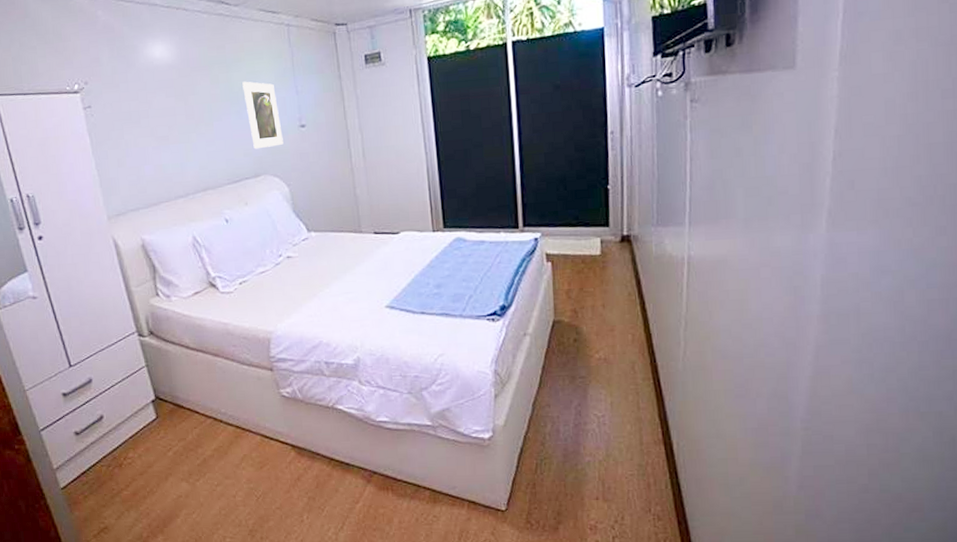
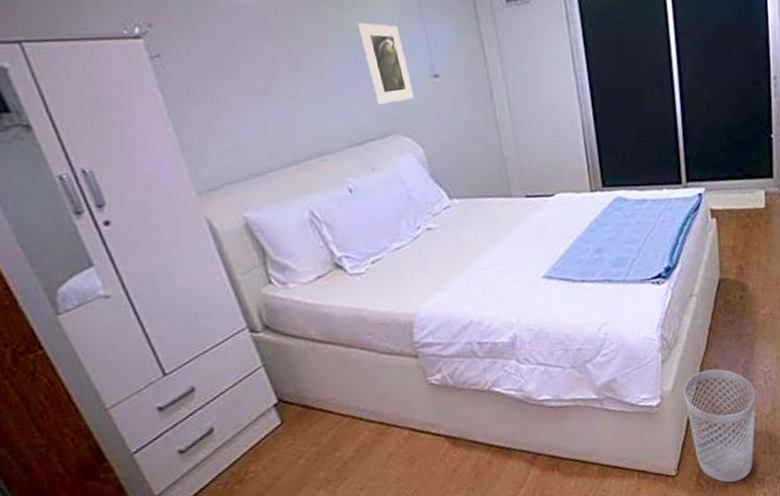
wastebasket: none [515,408,589,525] -> present [684,369,756,483]

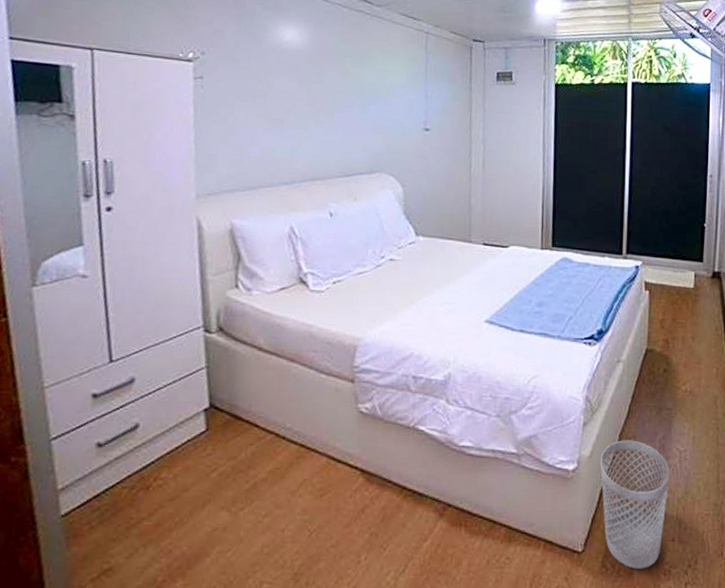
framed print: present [358,22,414,105] -> none [371,78,405,146]

